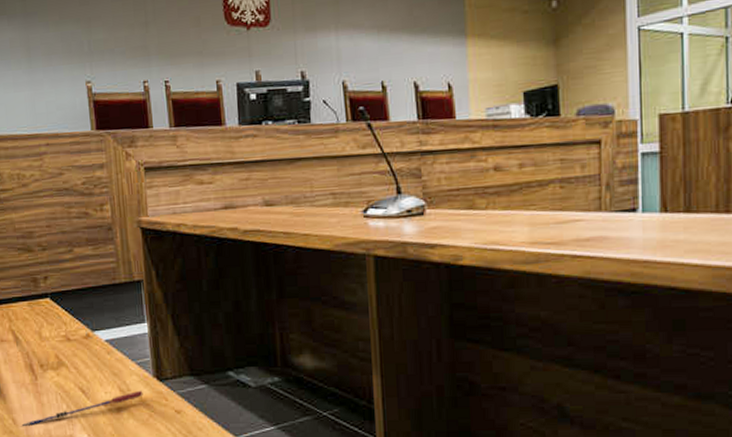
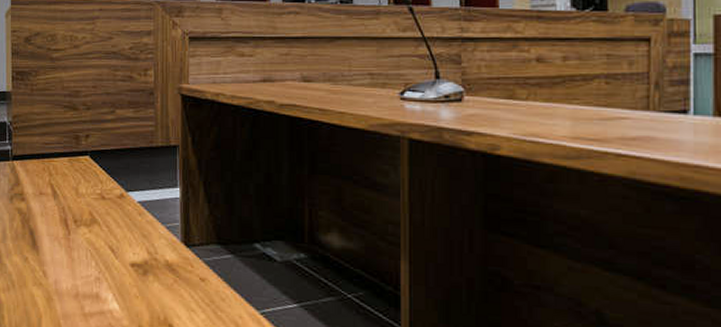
pen: present [22,390,143,427] -> none [52,254,170,281]

